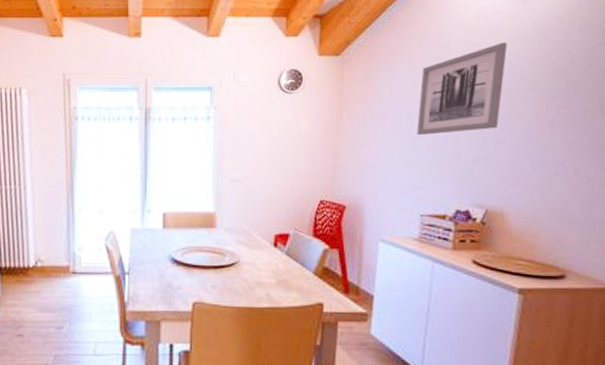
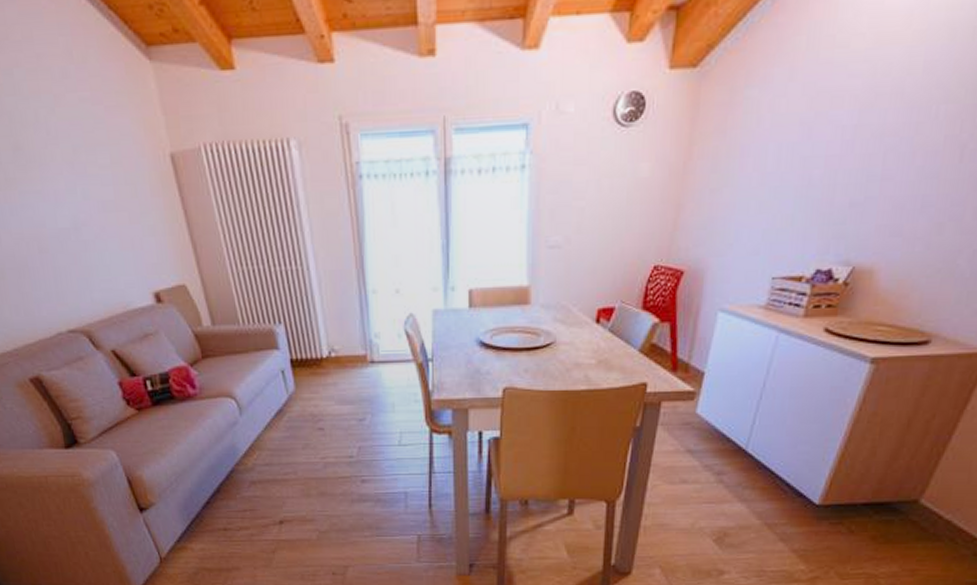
wall art: present [416,43,507,135] -> none [784,32,929,175]

